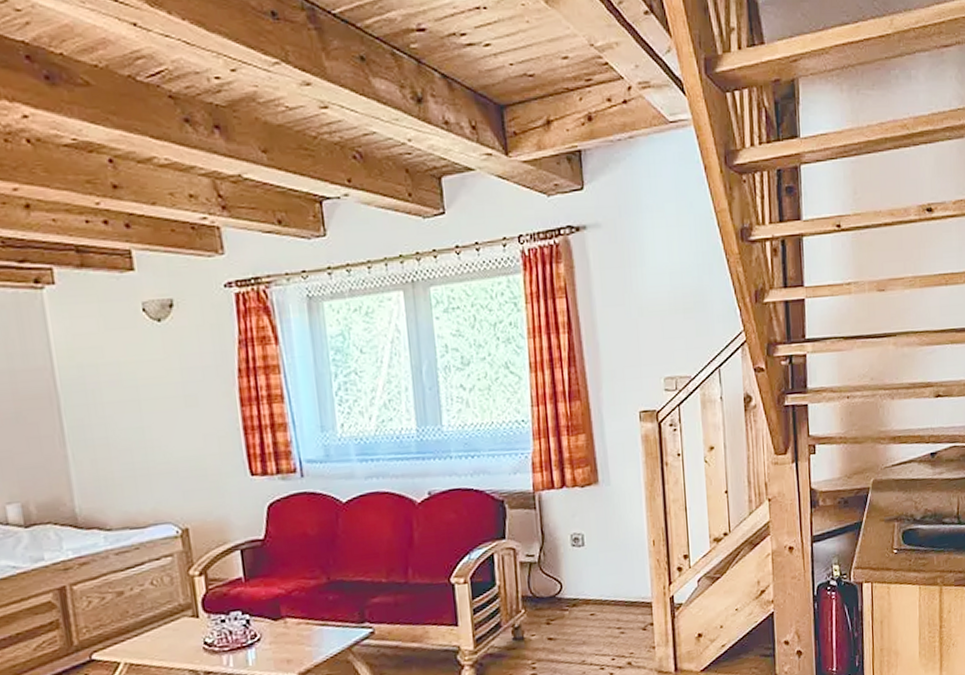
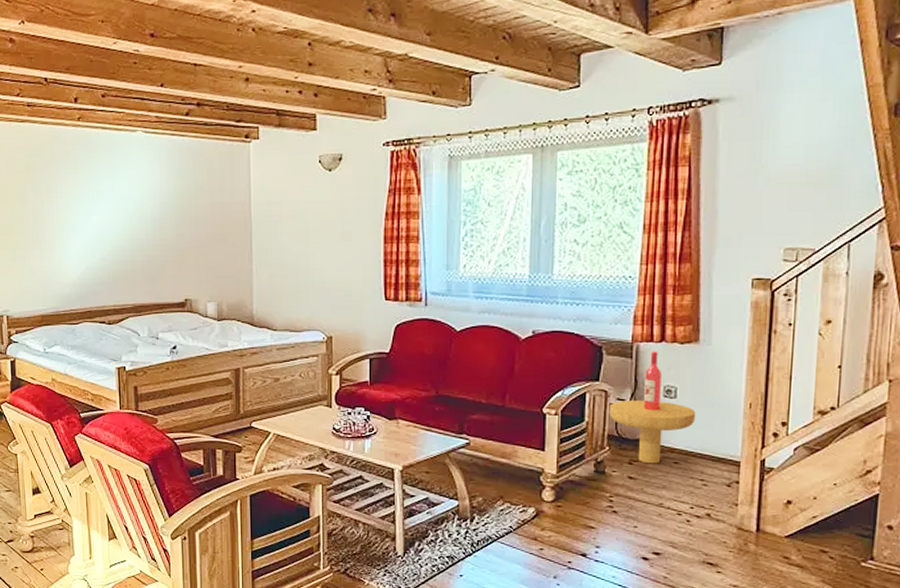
side table: none [519,498,605,621] -> present [608,351,696,464]

